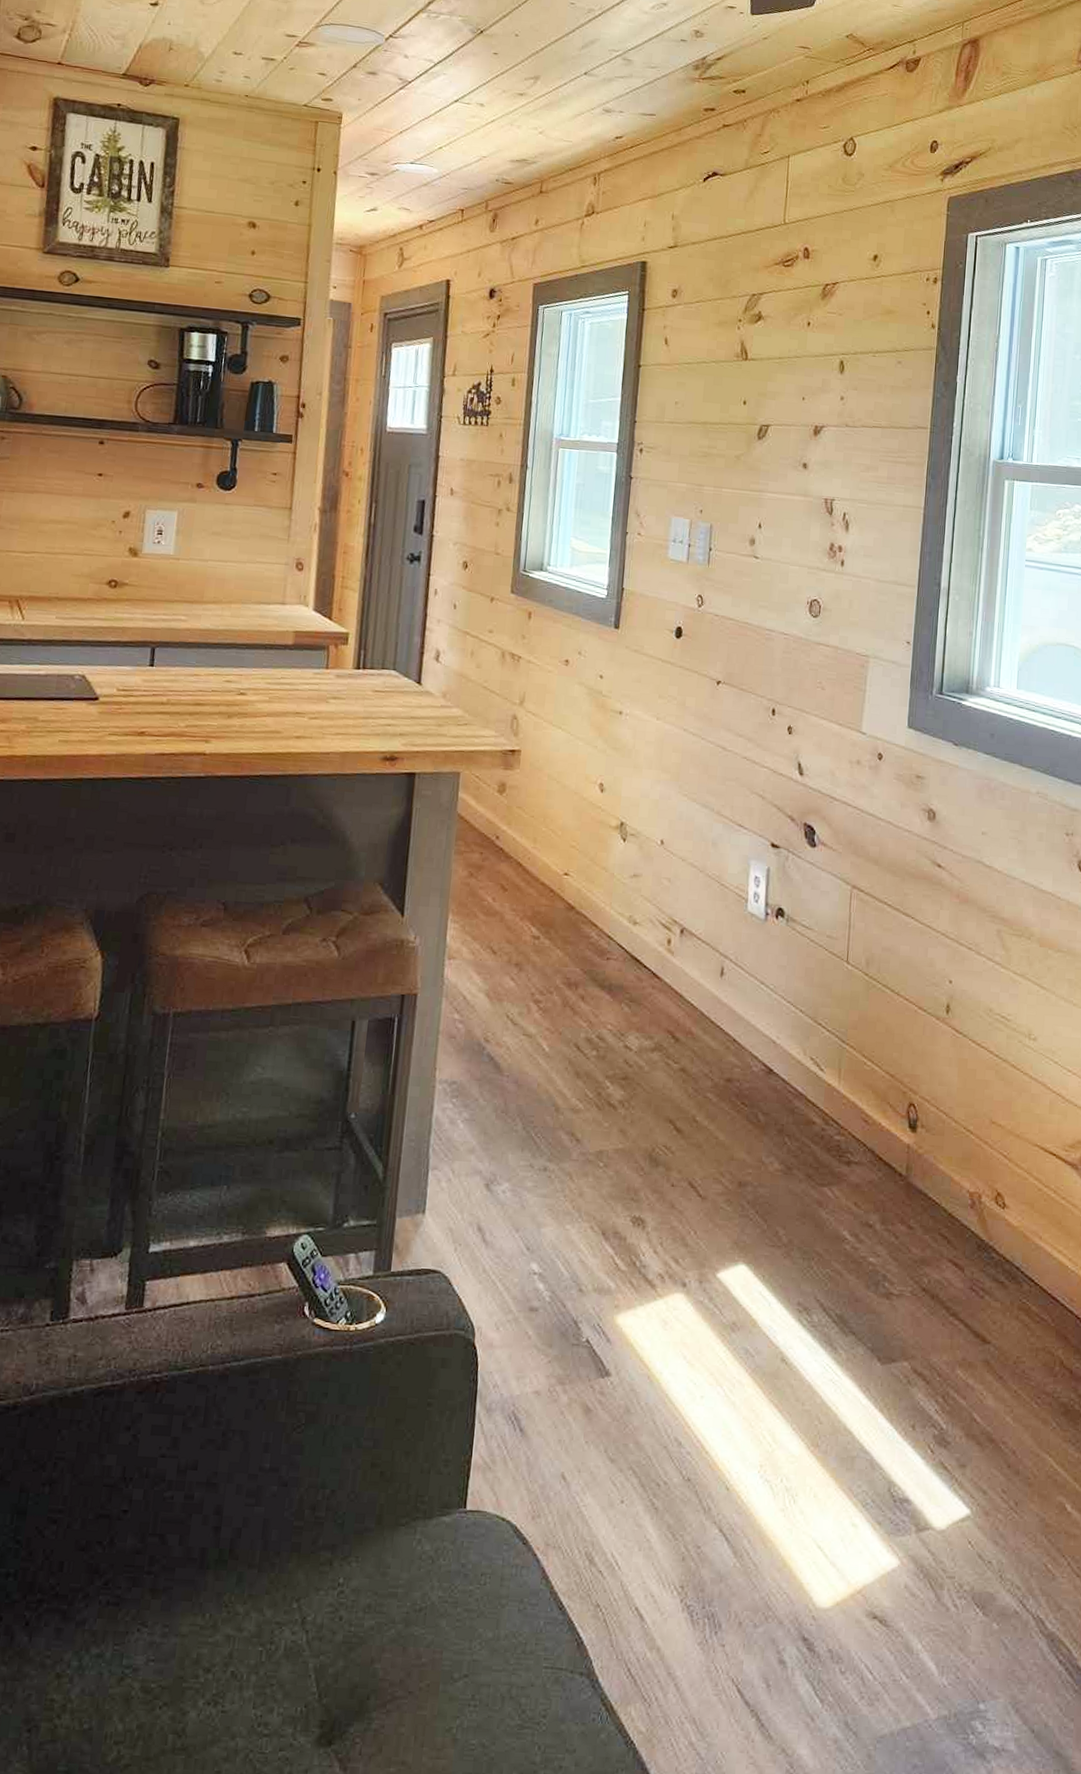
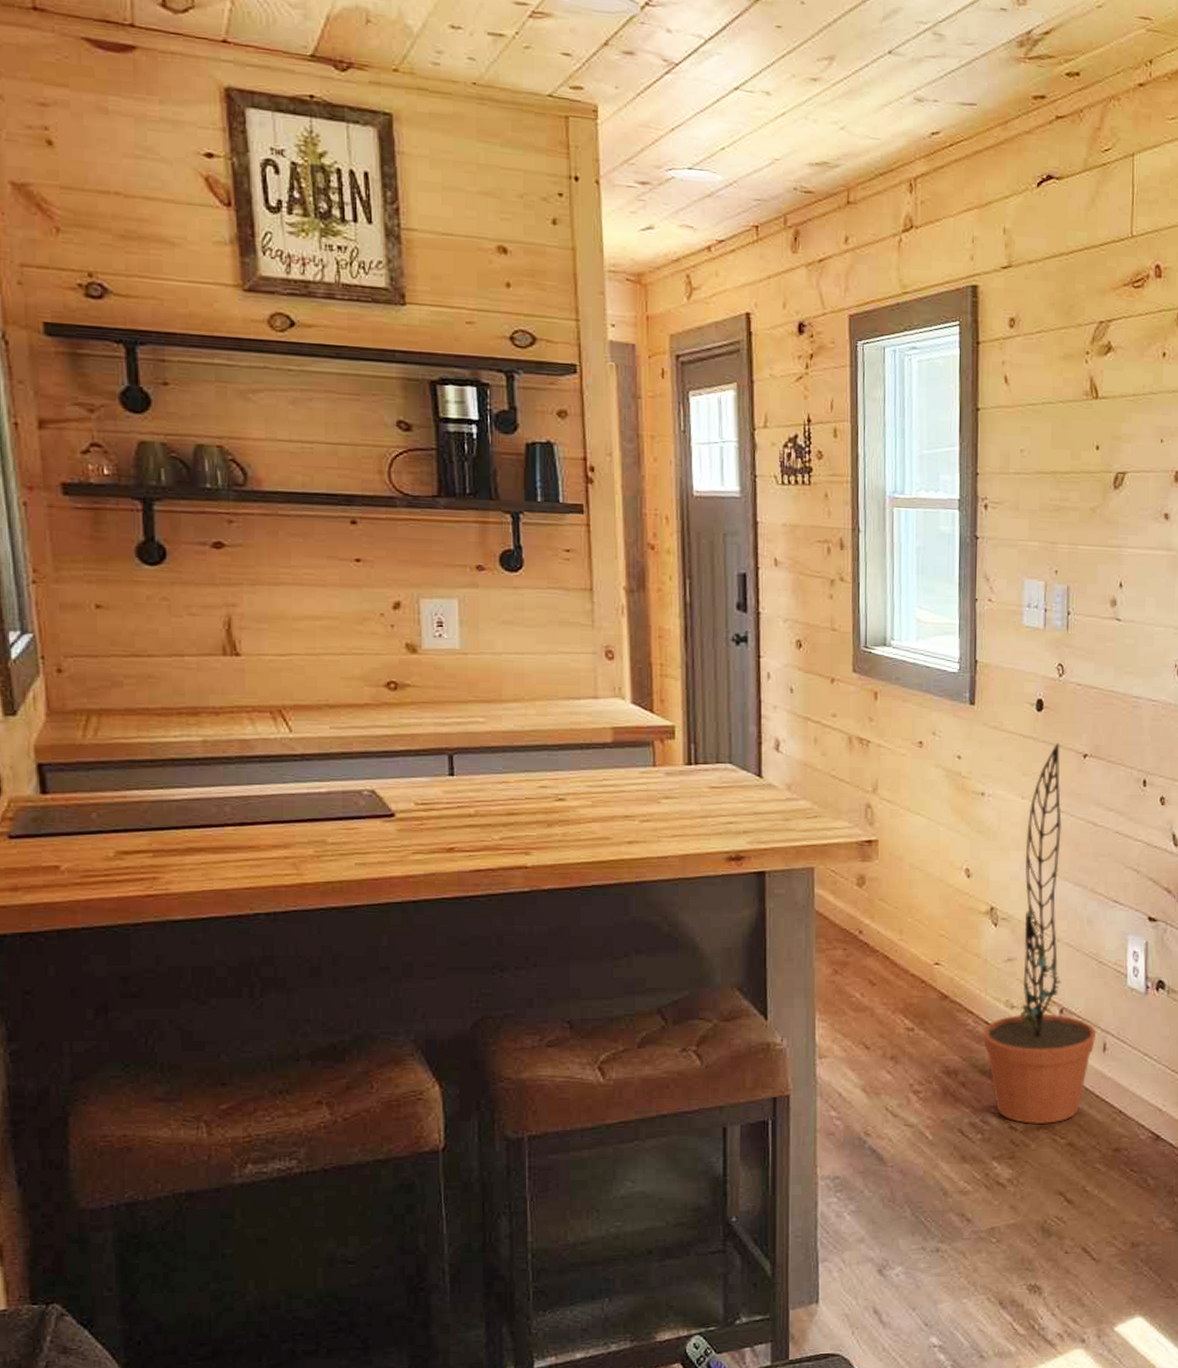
decorative plant: none [604,669,715,1046] -> present [982,743,1097,1124]

